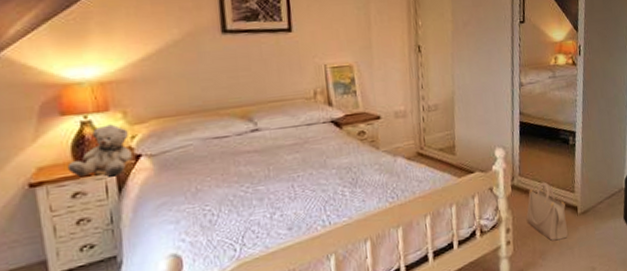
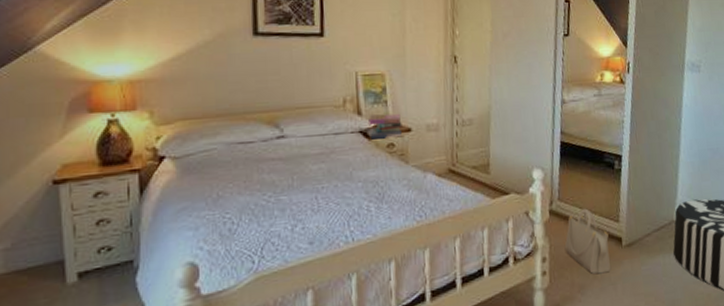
teddy bear: present [67,124,133,178] -> none [91,124,156,178]
books: none [337,102,372,128] -> present [366,113,403,140]

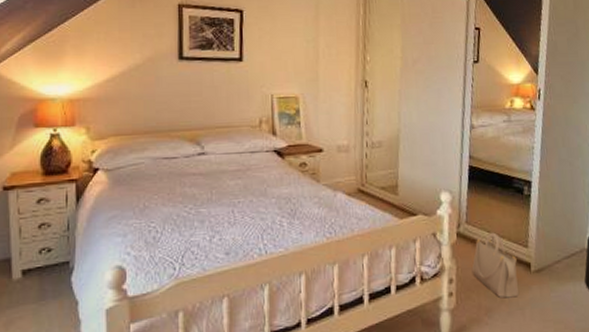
books: present [366,113,403,140] -> none [280,134,315,159]

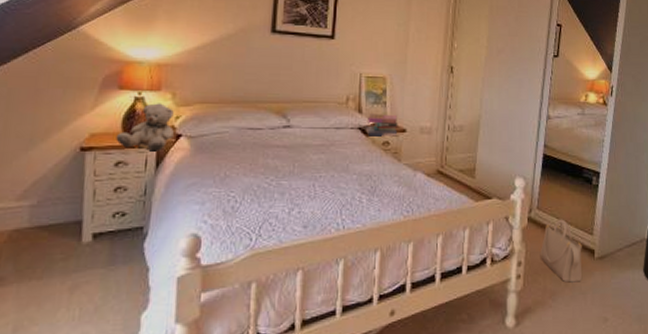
teddy bear: none [36,138,91,187] -> present [116,103,174,152]
books: none [280,134,315,159] -> present [365,114,398,137]

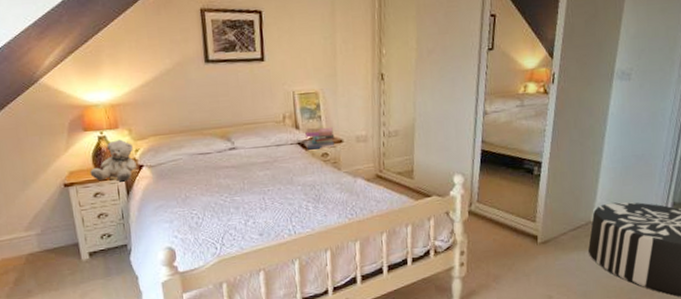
handbag: present [539,219,582,283] -> none [481,209,525,267]

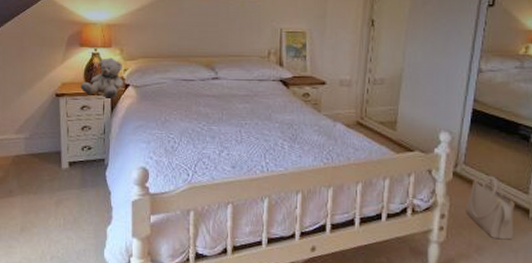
books: present [303,126,335,150] -> none [286,67,318,89]
handbag: none [481,209,525,267] -> present [465,175,515,240]

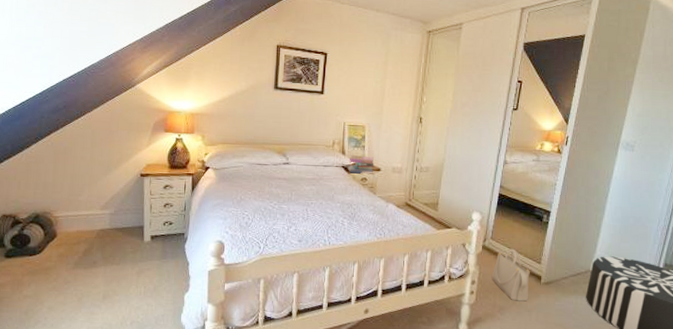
teddy bear: present [80,58,123,98] -> none [164,143,204,179]
books: none [286,67,318,89] -> present [347,155,374,174]

